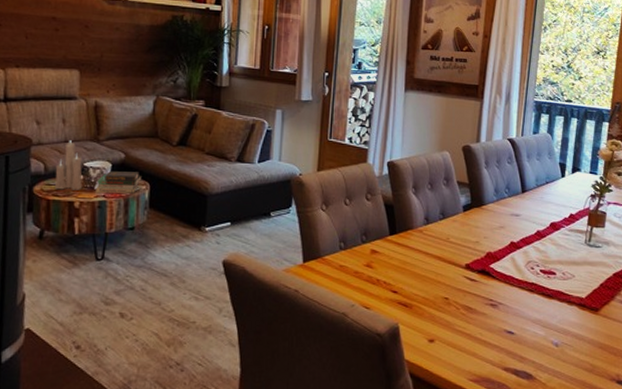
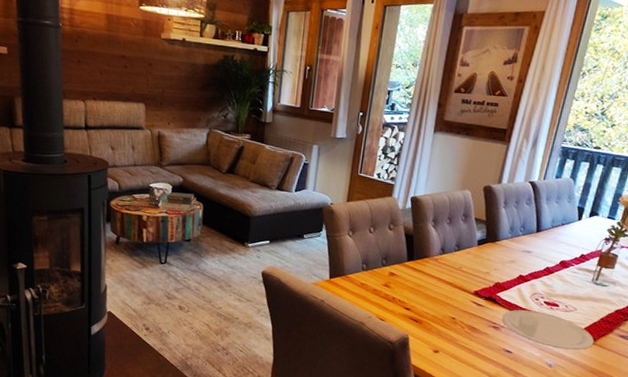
candle: present [55,140,83,191] -> none [127,164,150,207]
plate: none [499,281,598,324] -> present [502,309,595,350]

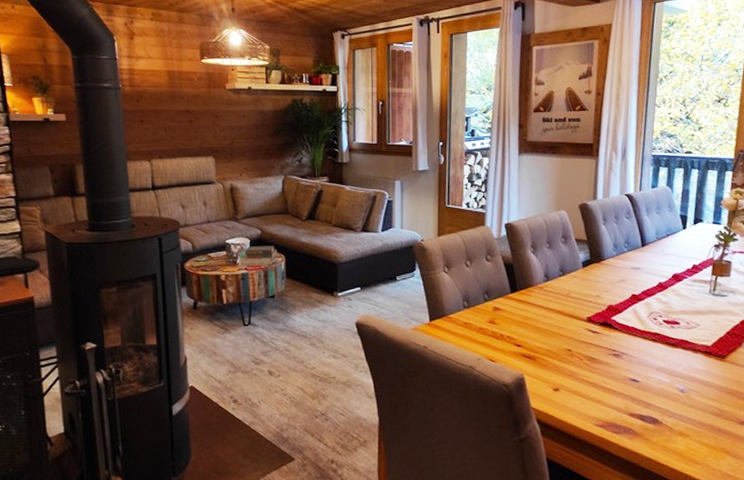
plate: present [502,309,595,350] -> none [621,331,725,371]

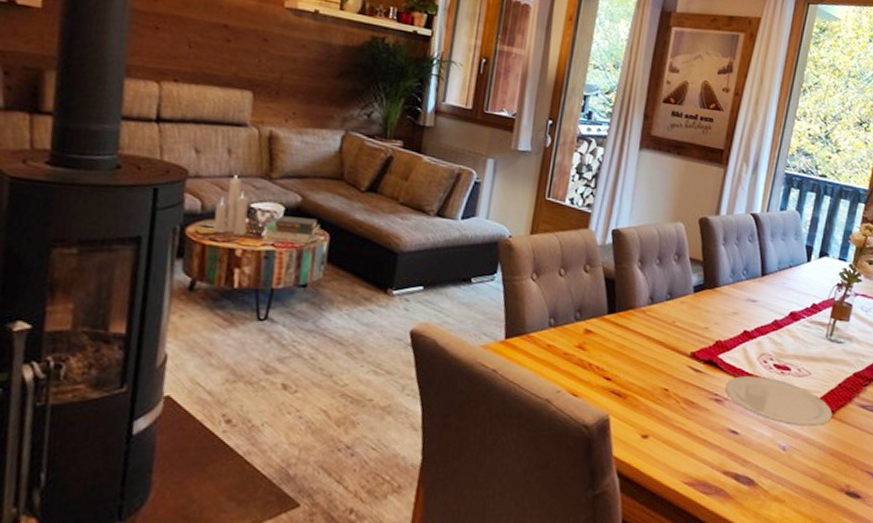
candle: none [202,221,227,265] -> present [213,175,249,236]
plate: none [621,331,725,371] -> present [725,375,833,427]

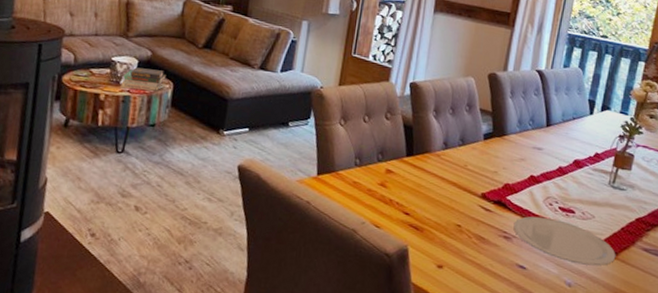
candle: present [213,175,249,236] -> none [83,34,110,84]

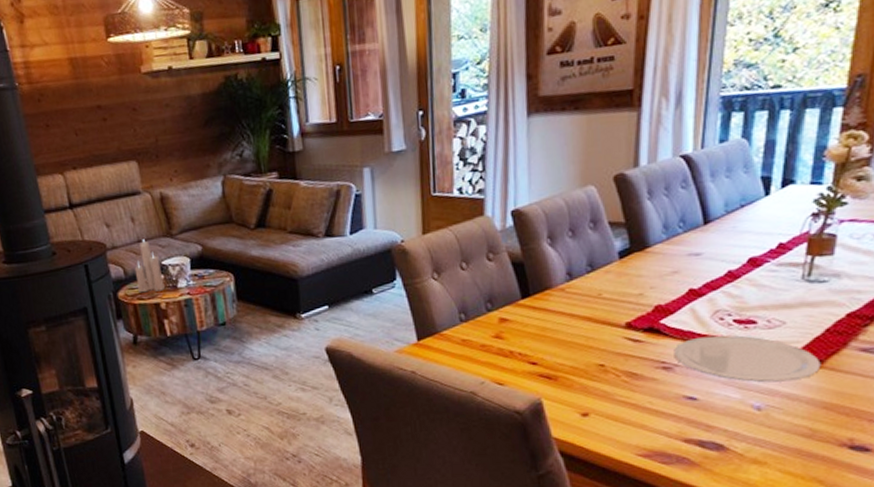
candle: none [83,34,110,84] -> present [134,239,166,293]
books: present [121,67,166,91] -> none [178,263,224,292]

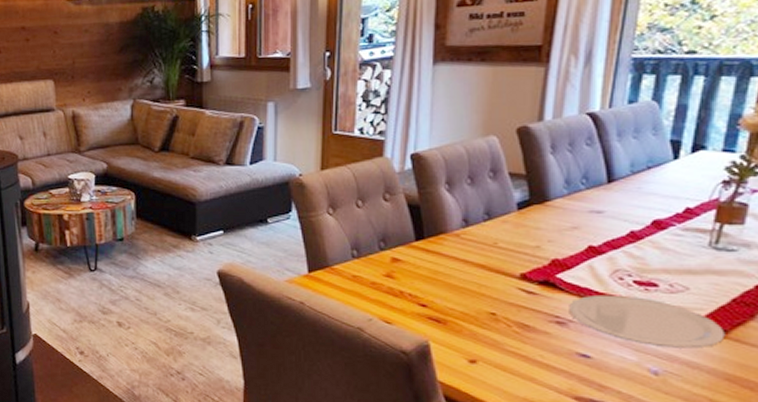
candle: present [134,239,166,293] -> none [42,153,70,204]

